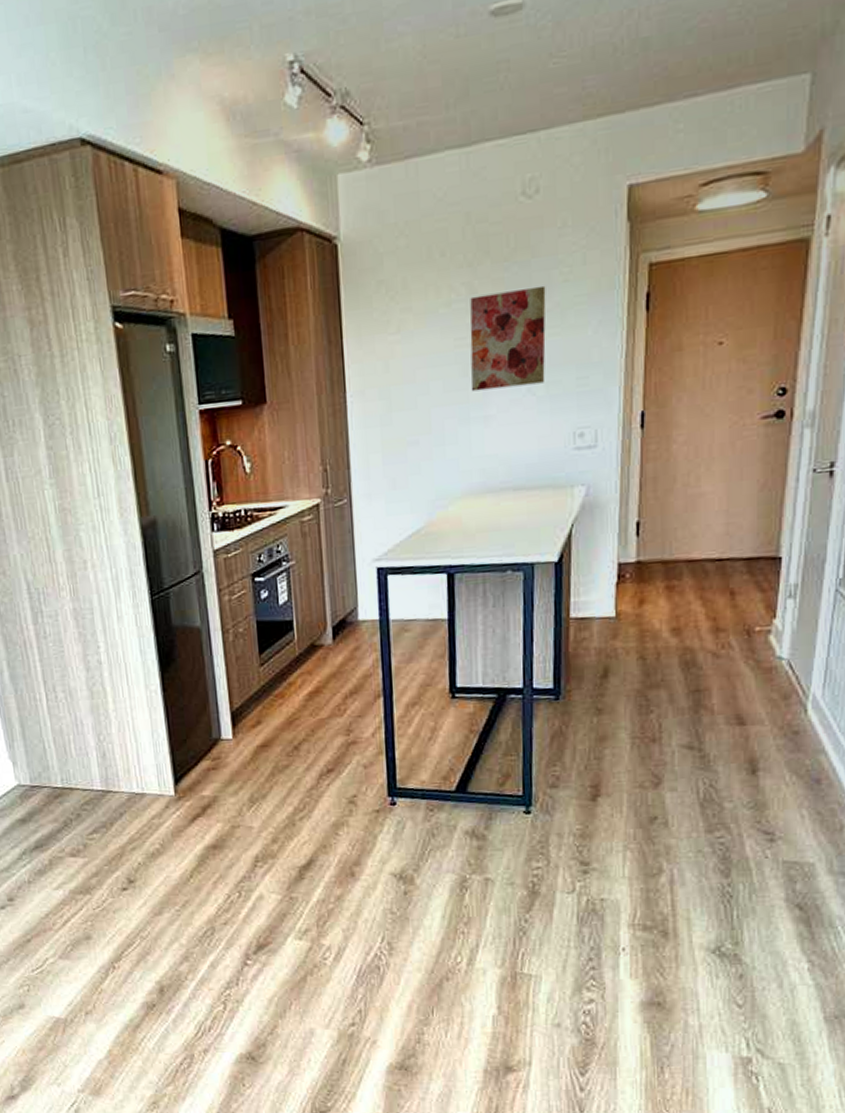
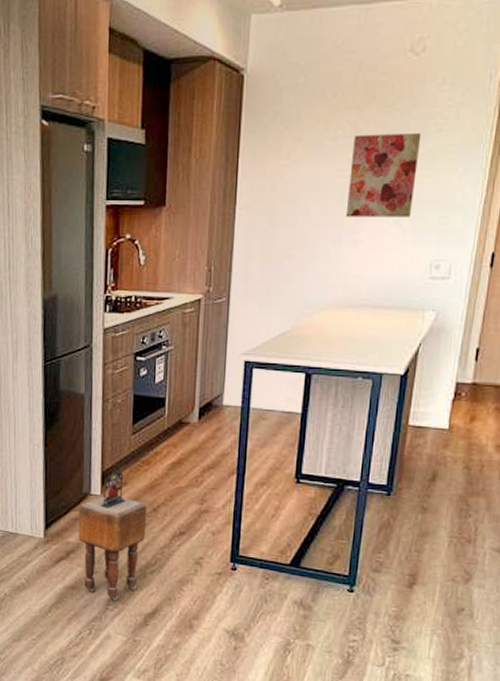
stool: none [211,708,290,857] -> present [79,470,147,602]

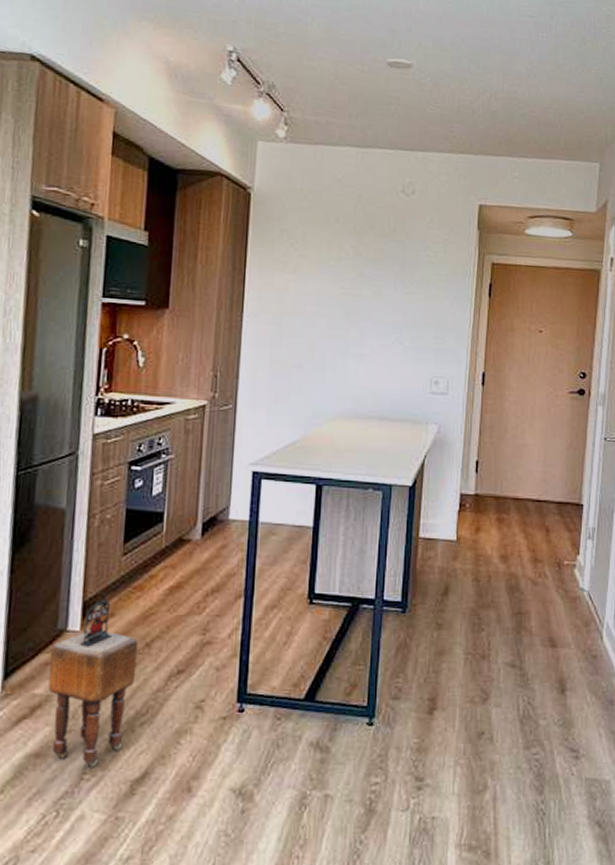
wall art: present [345,132,422,218] -> none [350,258,415,336]

